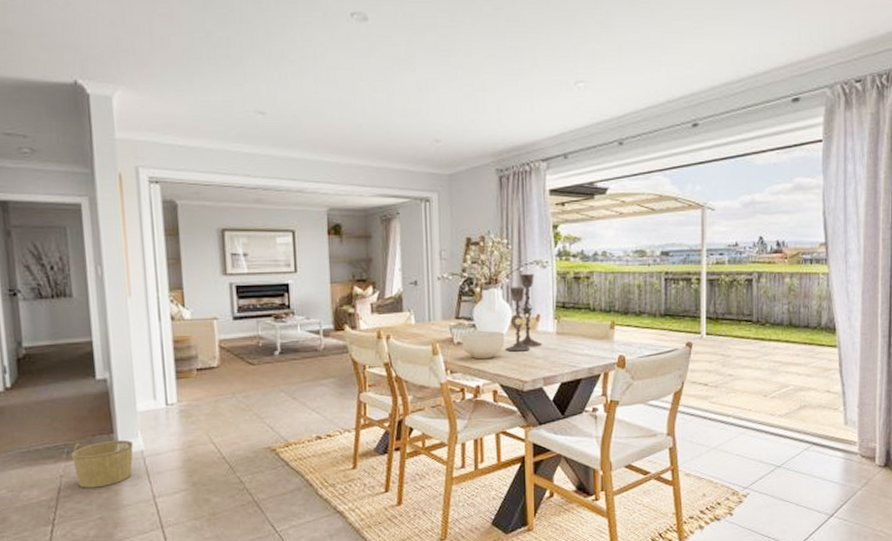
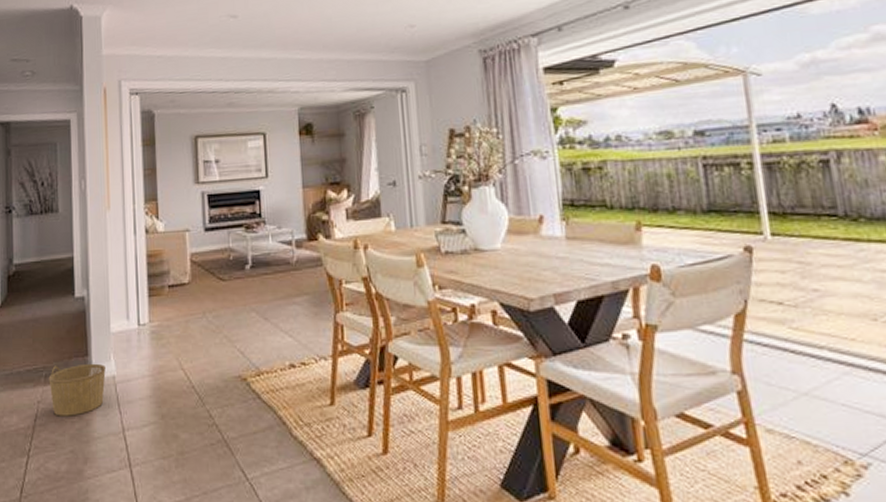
bowl: present [460,331,505,360] -> none [448,237,502,272]
candlestick: present [505,273,543,352] -> none [503,166,550,262]

